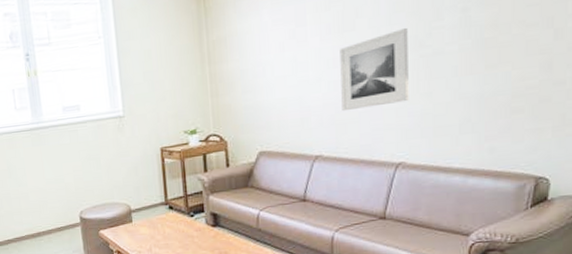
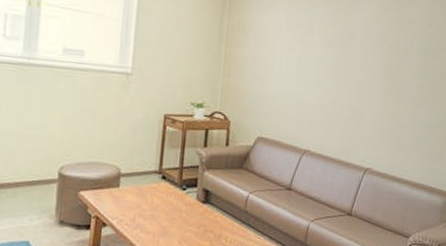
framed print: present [340,27,409,112] -> none [331,57,386,118]

